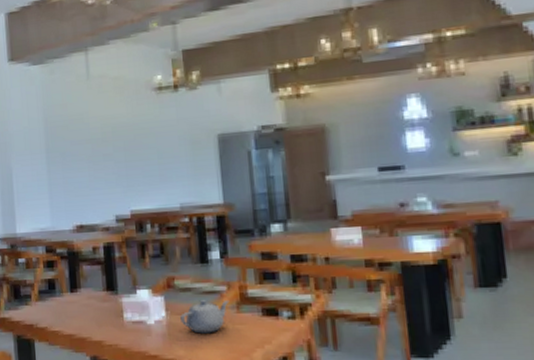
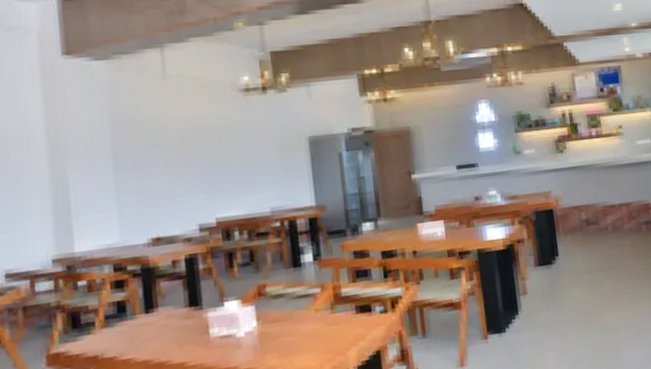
teapot: present [180,300,230,334] -> none [273,302,324,340]

